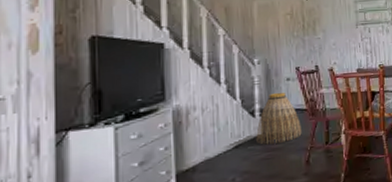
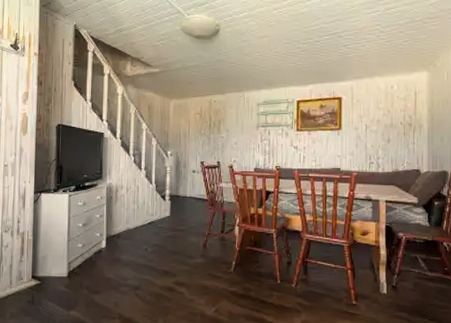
basket: present [256,92,302,145] -> none [165,182,202,225]

